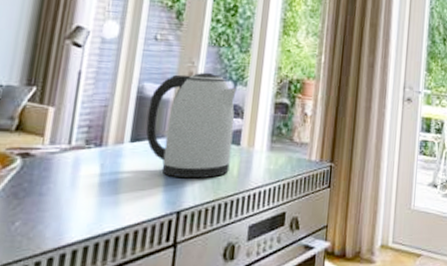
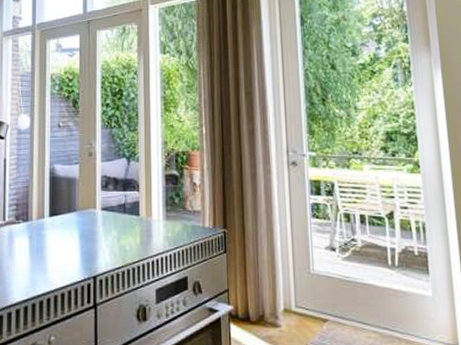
kettle: present [145,72,237,179] -> none [60,151,133,247]

